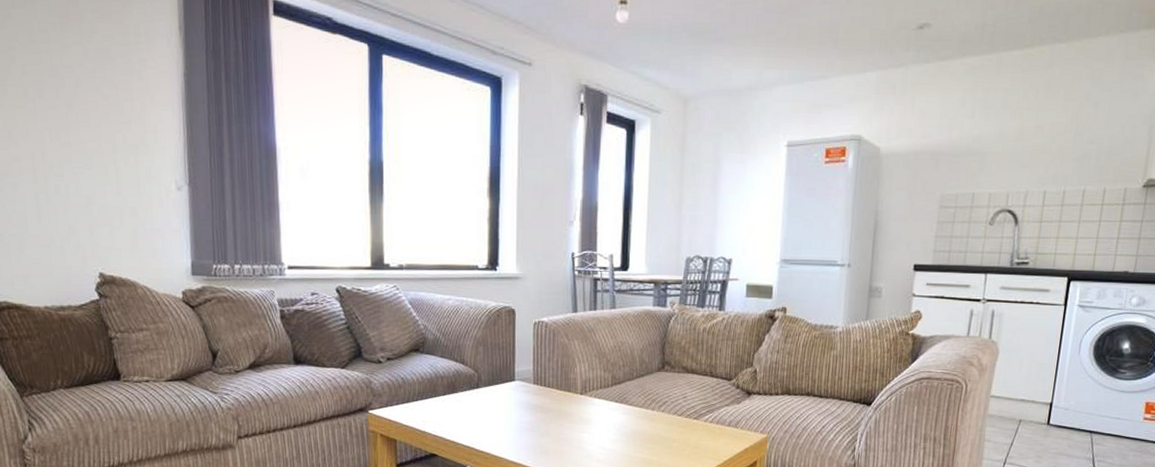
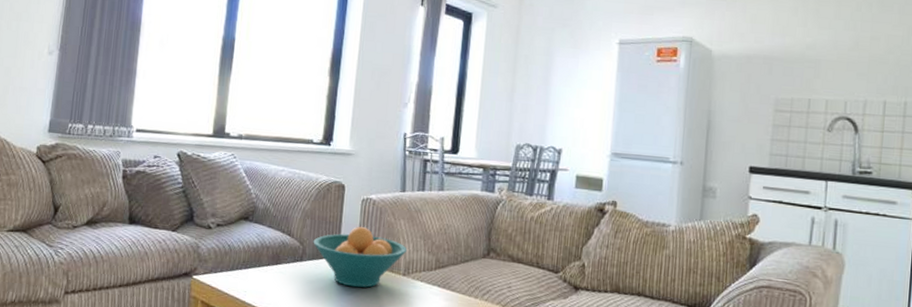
fruit bowl: none [488,349,583,409] -> present [313,226,408,288]

